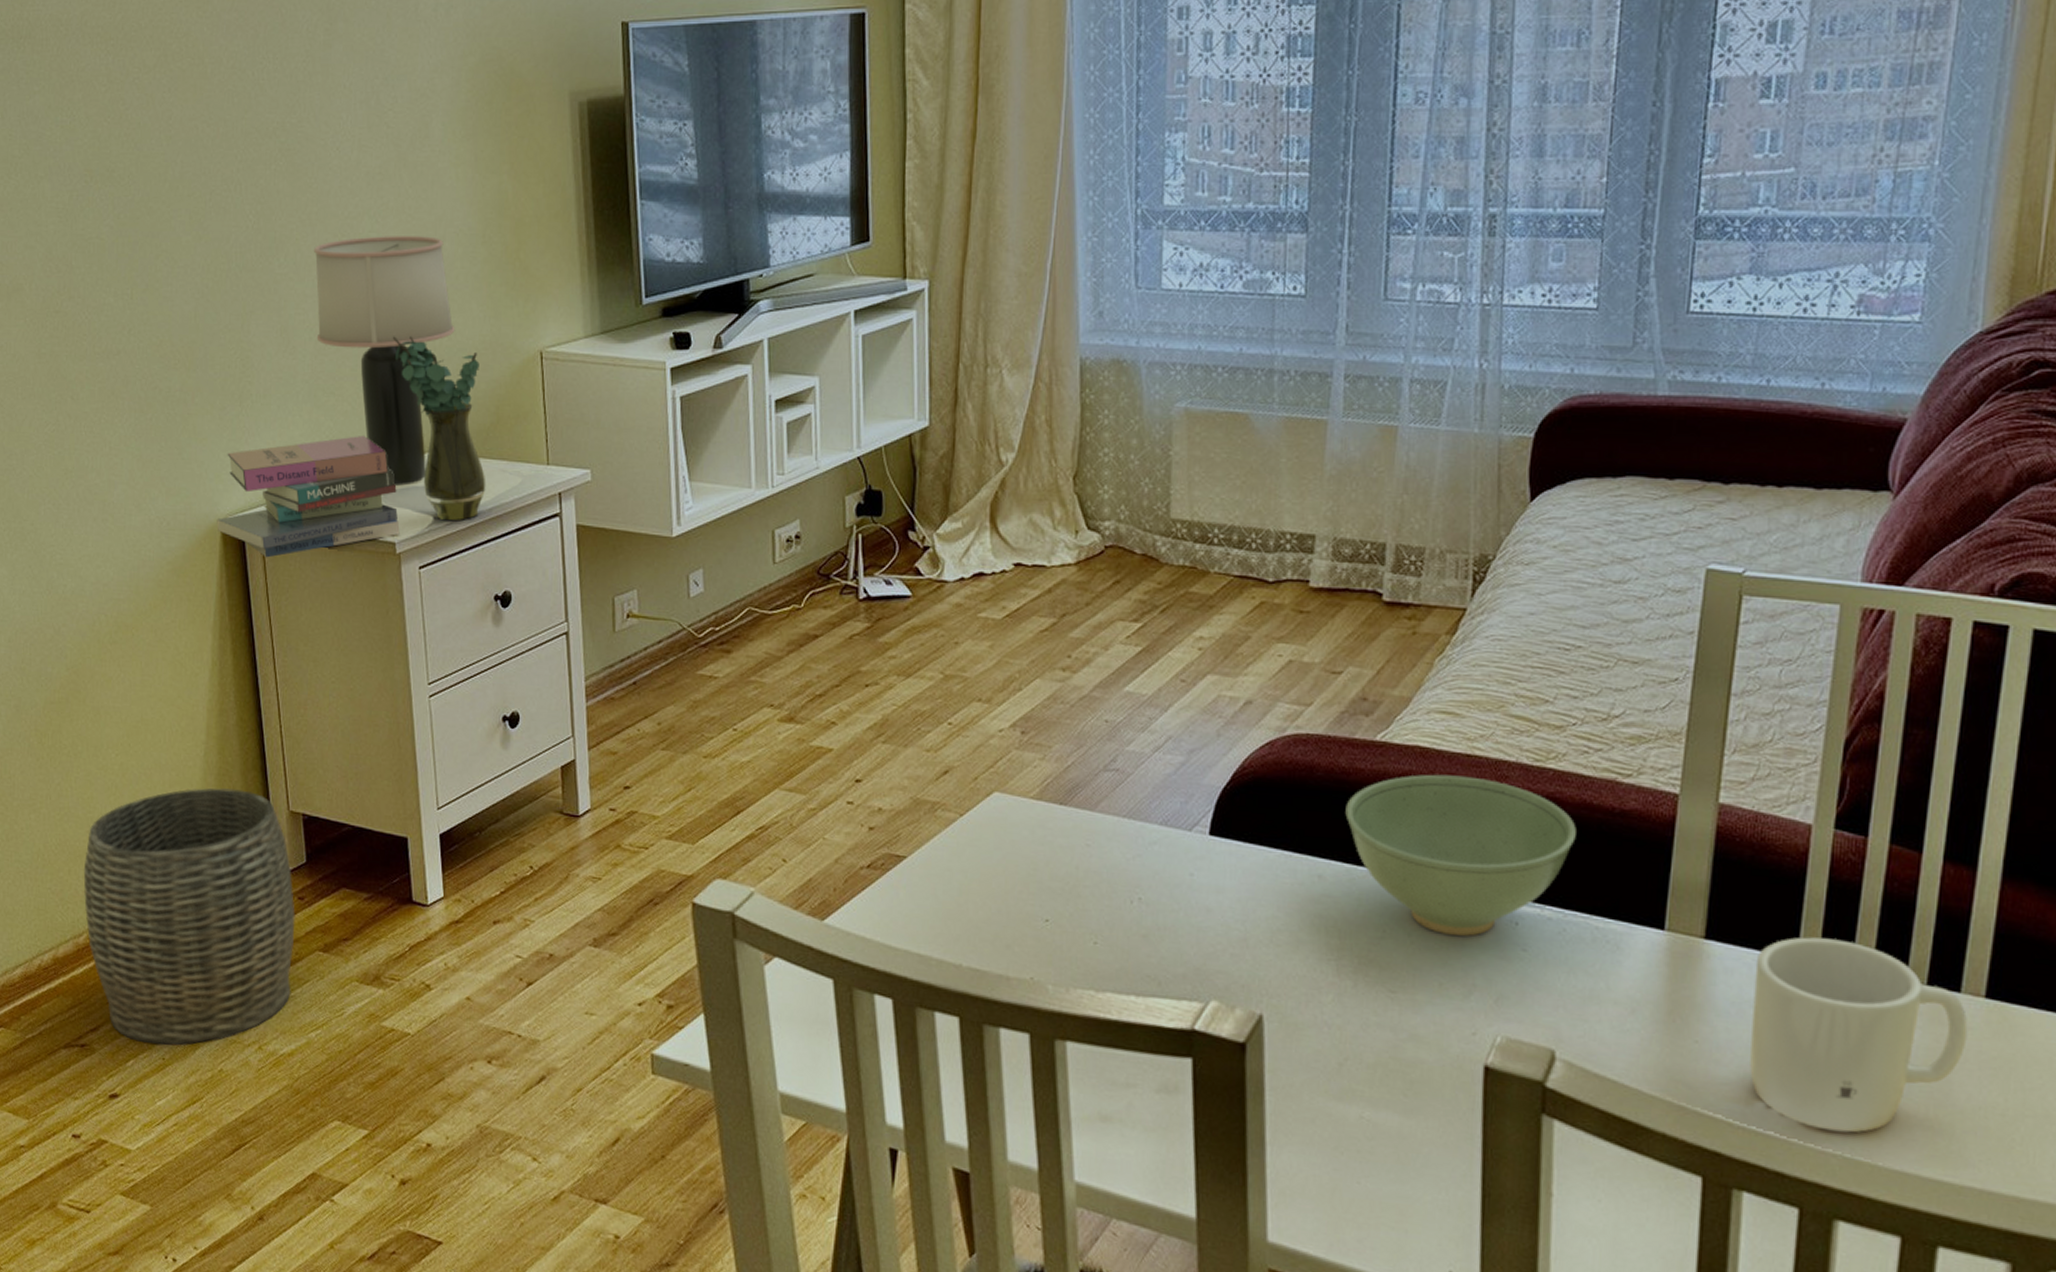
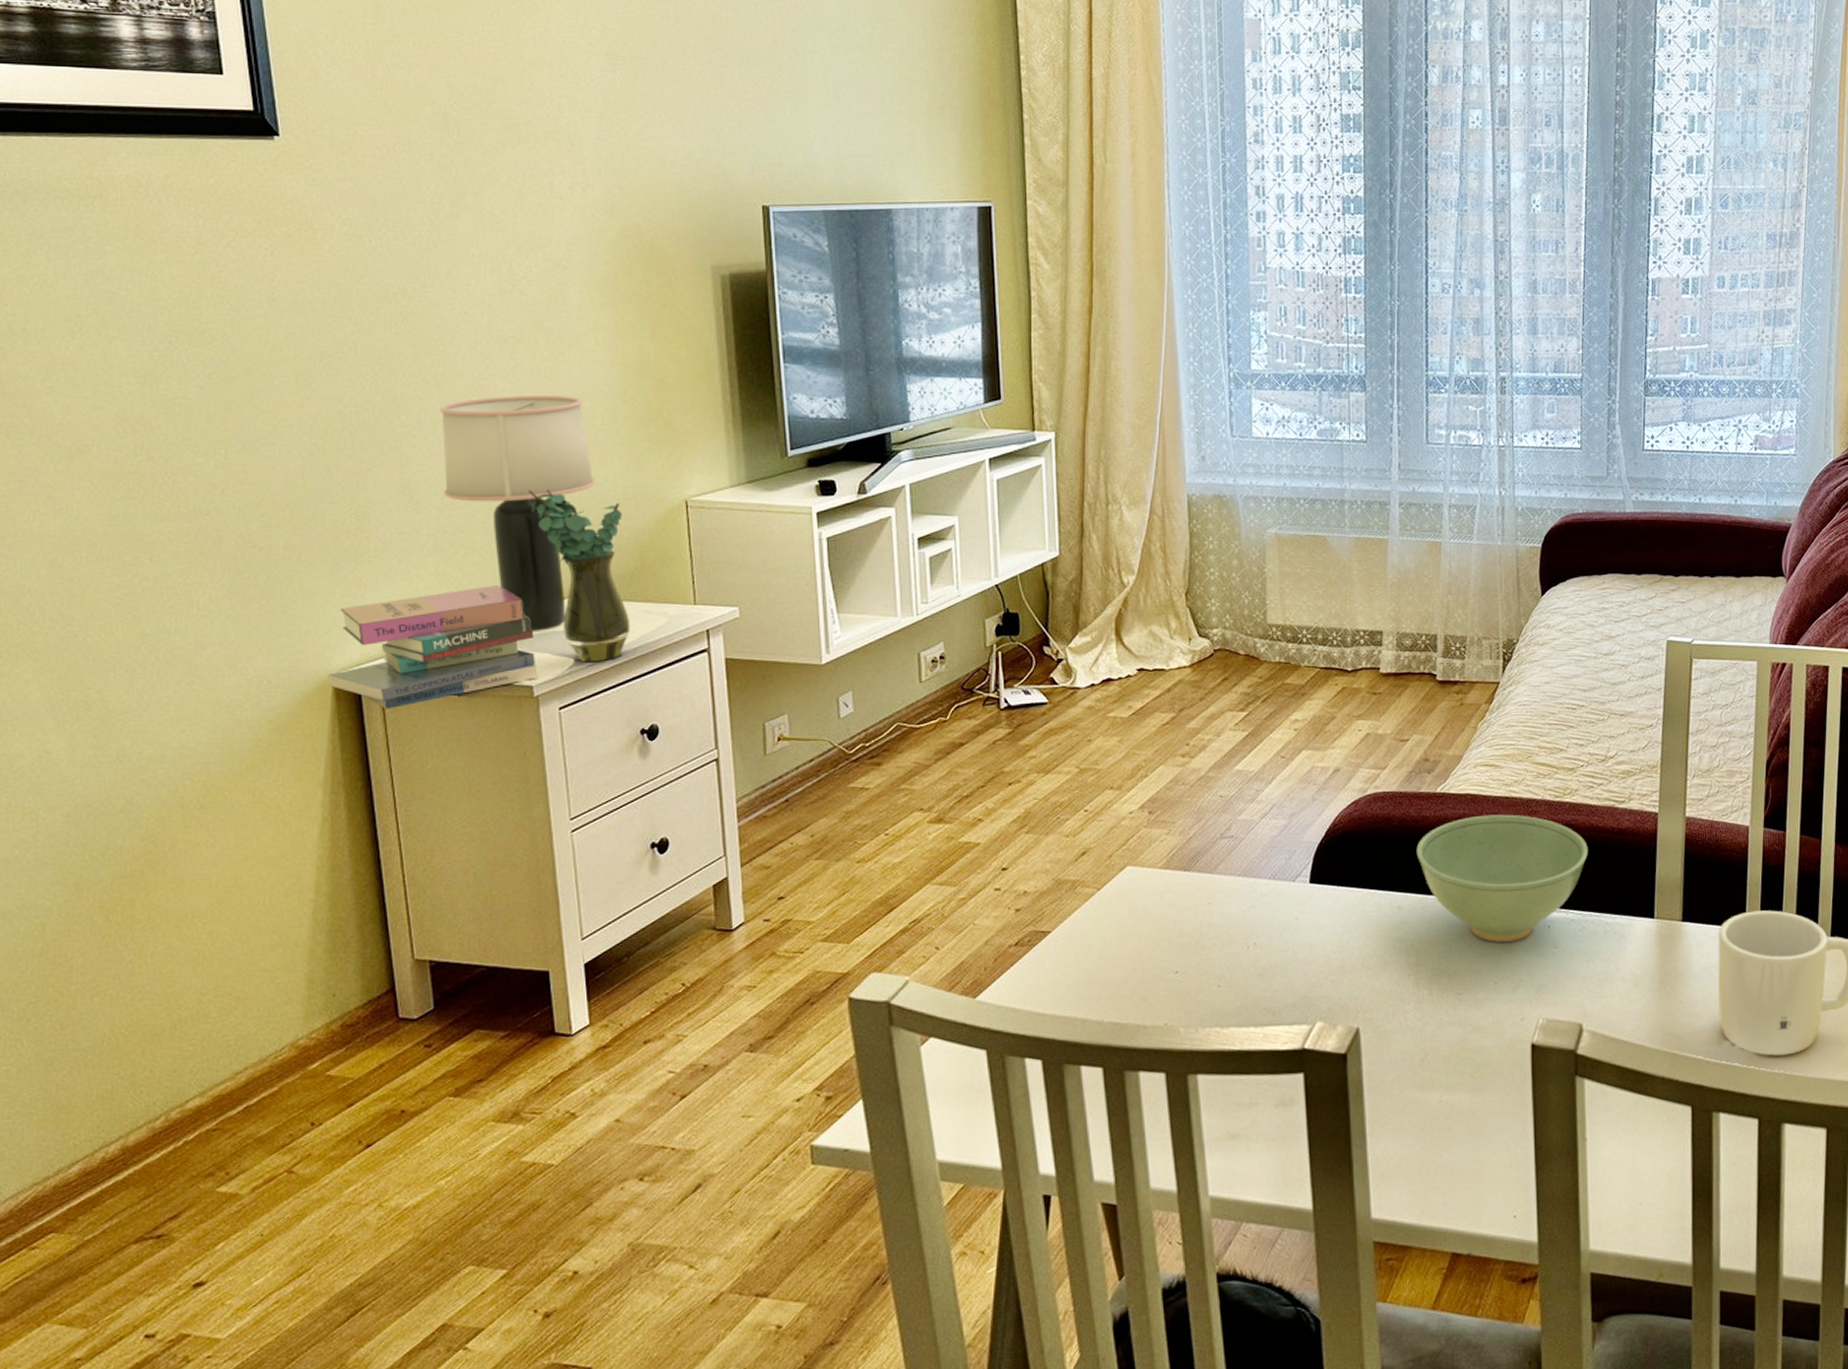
woven basket: present [83,788,295,1046] -> none [161,944,422,1223]

